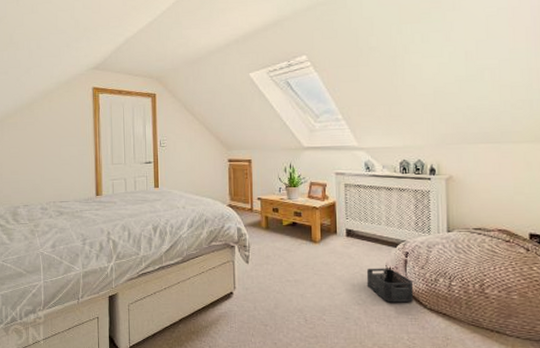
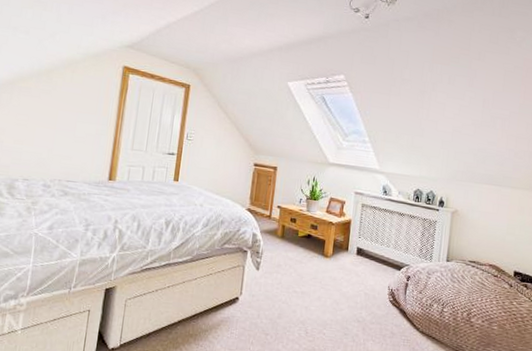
storage bin: present [366,268,414,303] -> none [368,287,411,324]

